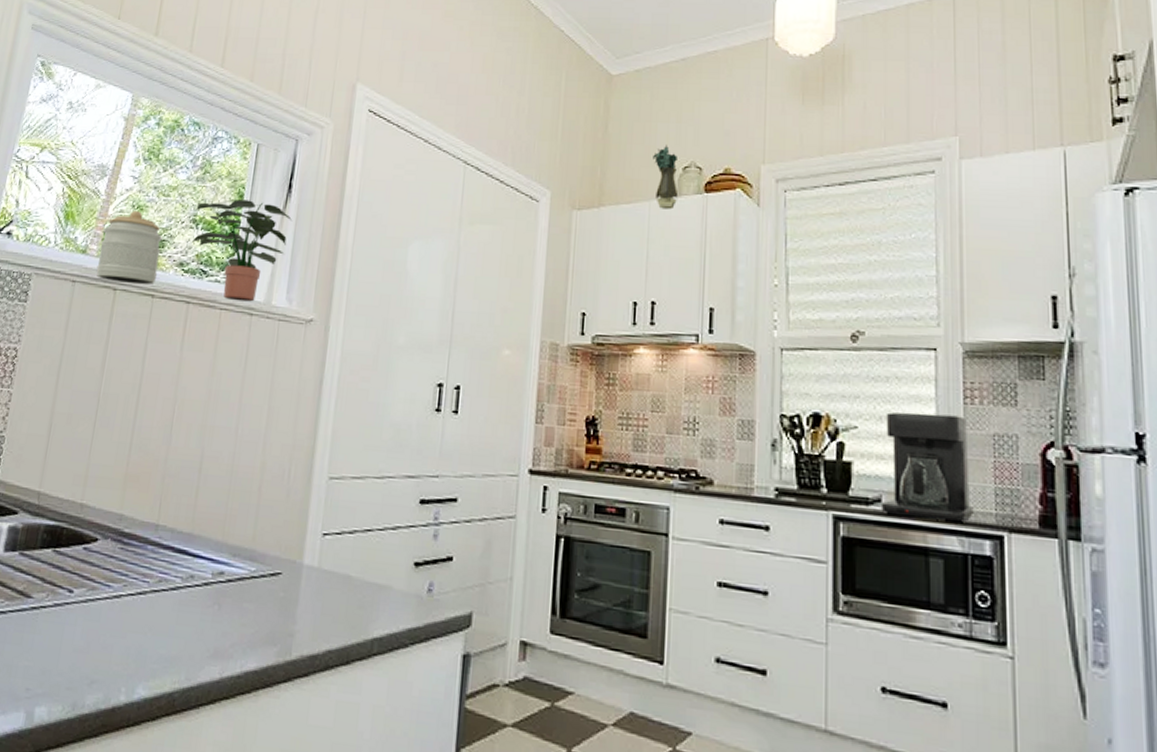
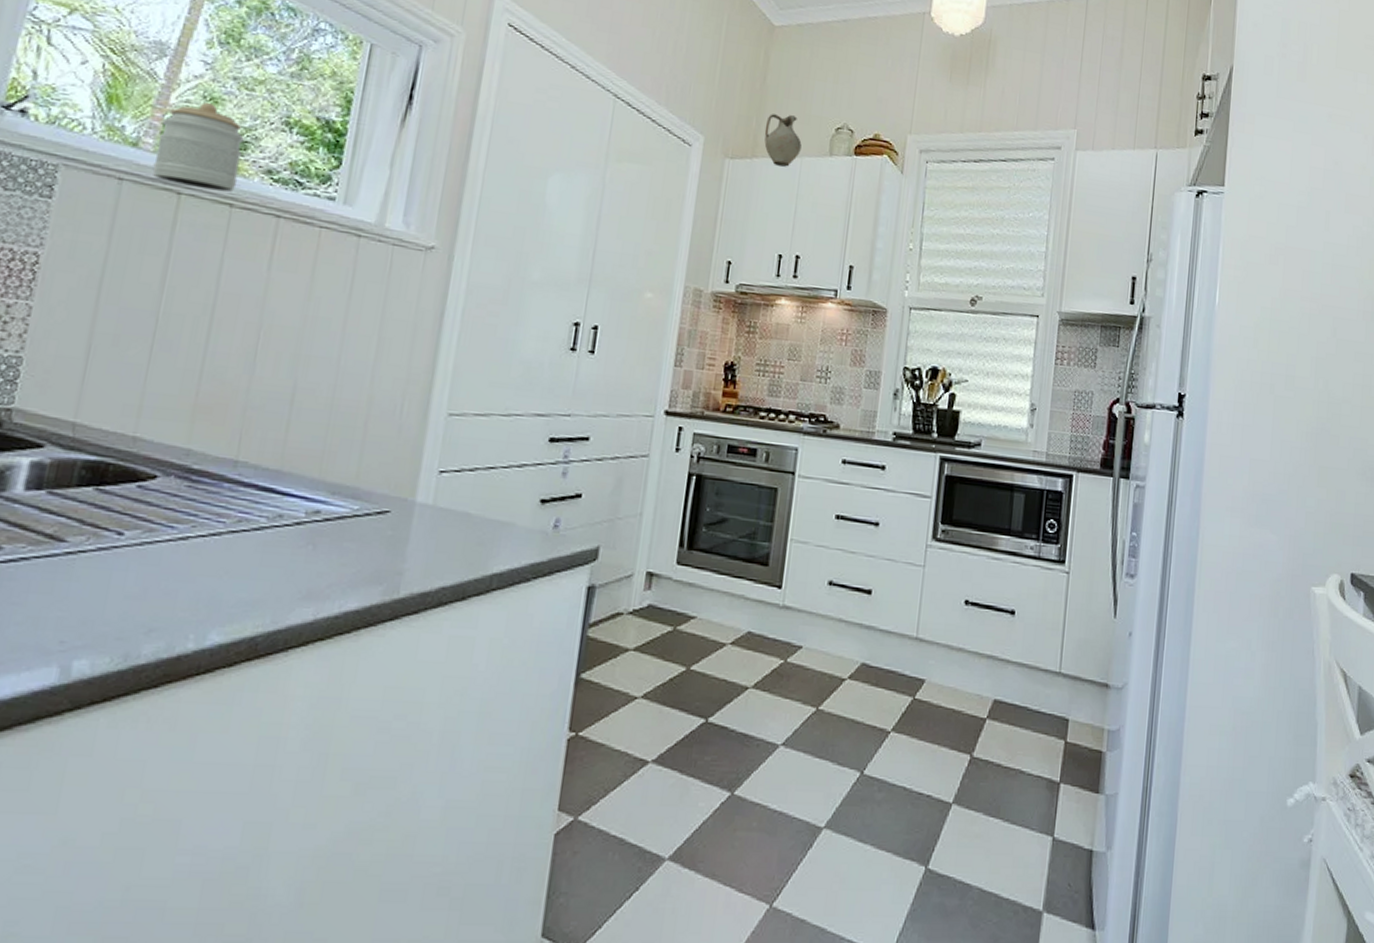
potted plant: present [192,199,293,302] -> none [284,102,413,222]
ceramic jug: none [609,160,649,212] -> present [764,114,802,167]
vase: present [653,144,679,210] -> none [807,103,831,168]
coffee maker: present [880,412,974,523] -> none [980,369,1056,464]

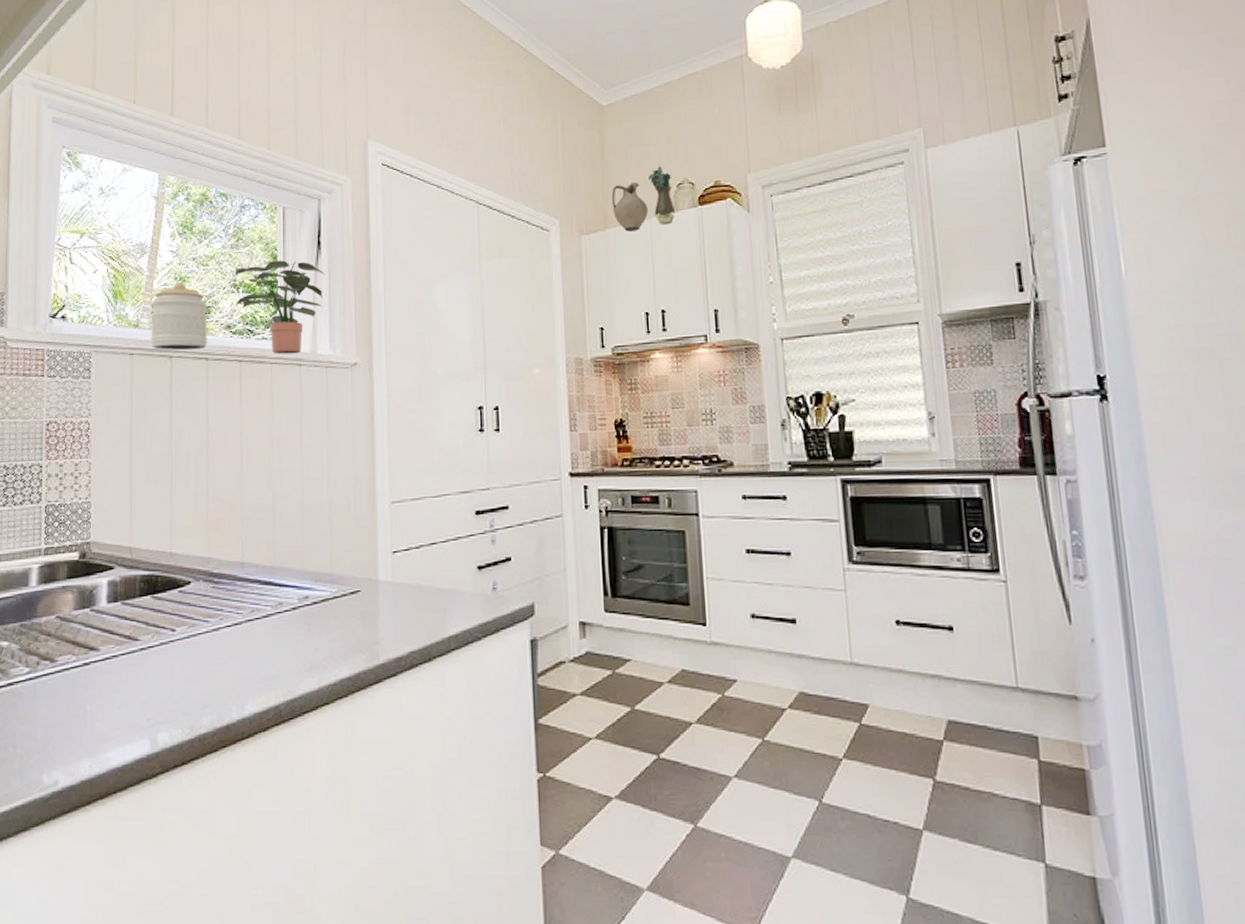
potted plant: none [284,102,413,222] -> present [234,260,326,355]
vase: none [807,103,831,168] -> present [649,165,676,225]

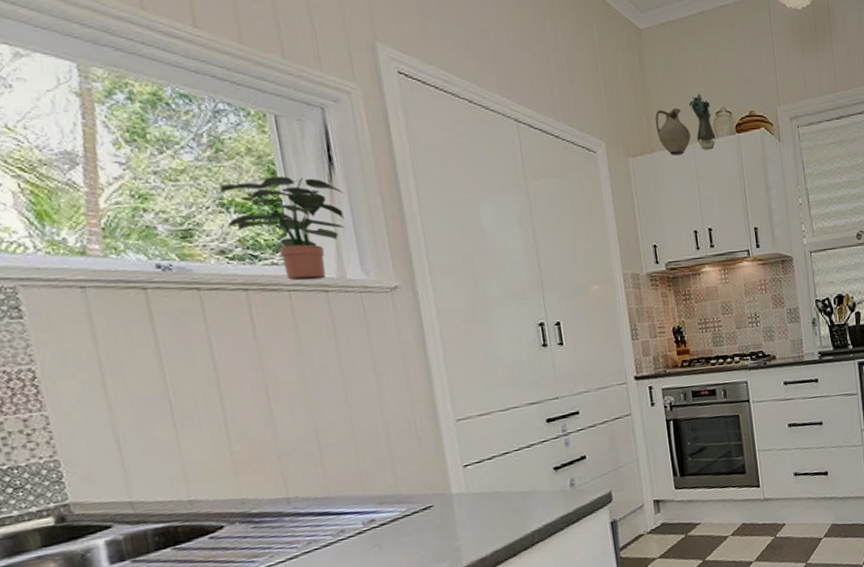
jar: present [150,282,208,351] -> none [100,201,197,281]

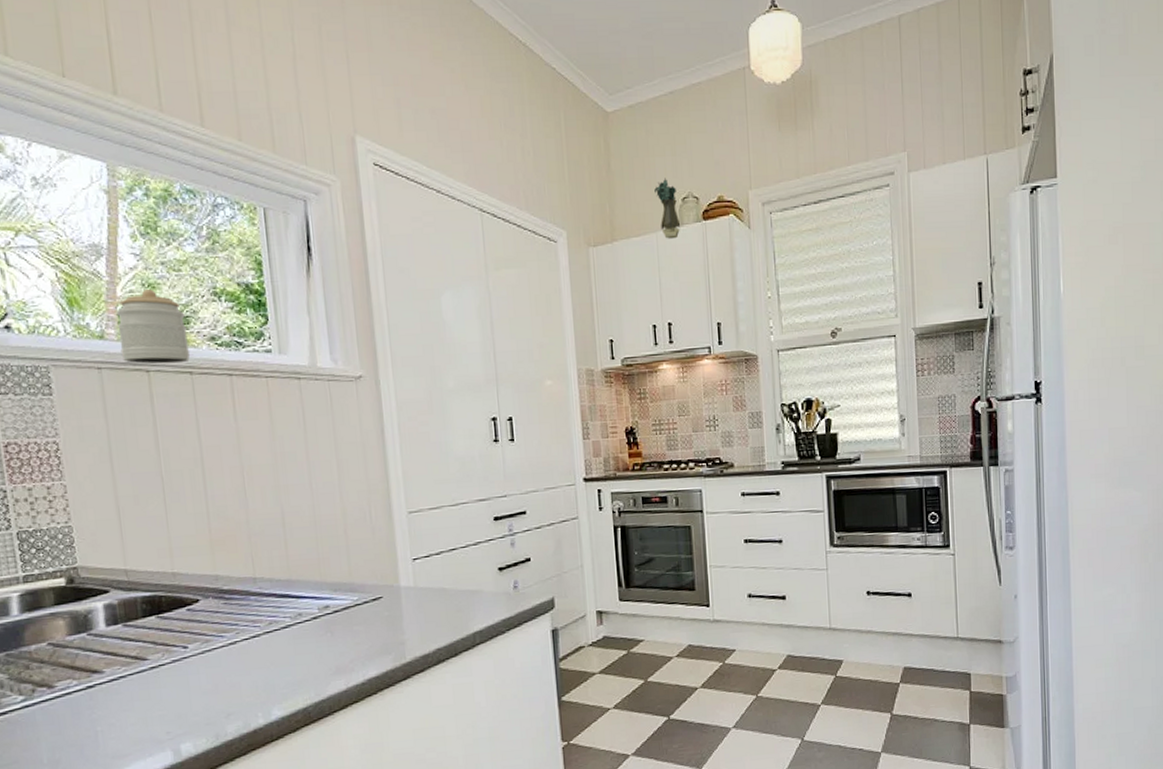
jar: none [100,201,197,281] -> present [116,289,191,364]
potted plant: present [219,176,346,281] -> none [213,267,320,368]
ceramic jug: present [654,108,691,155] -> none [618,195,654,245]

